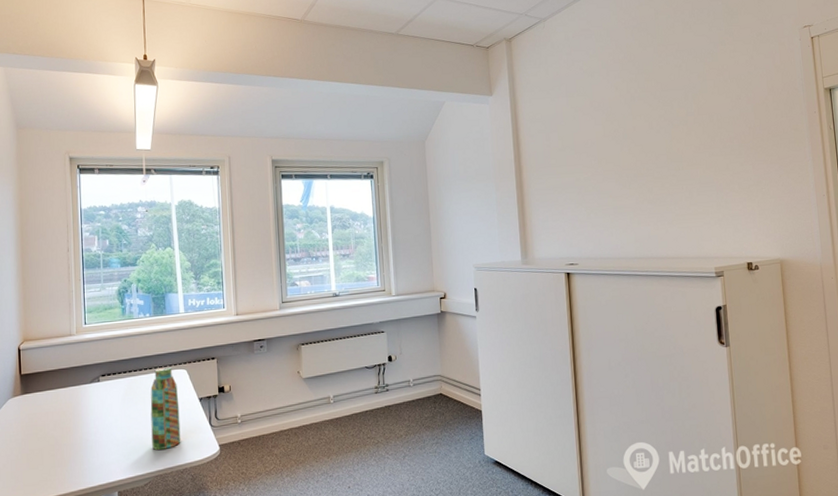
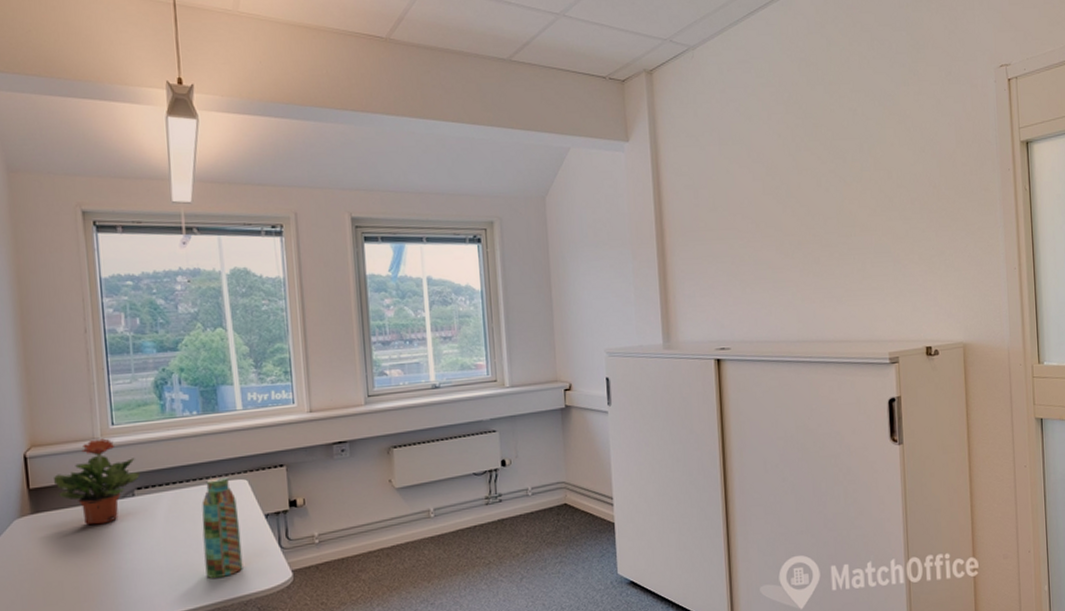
potted plant: none [40,335,105,405] -> present [54,438,141,526]

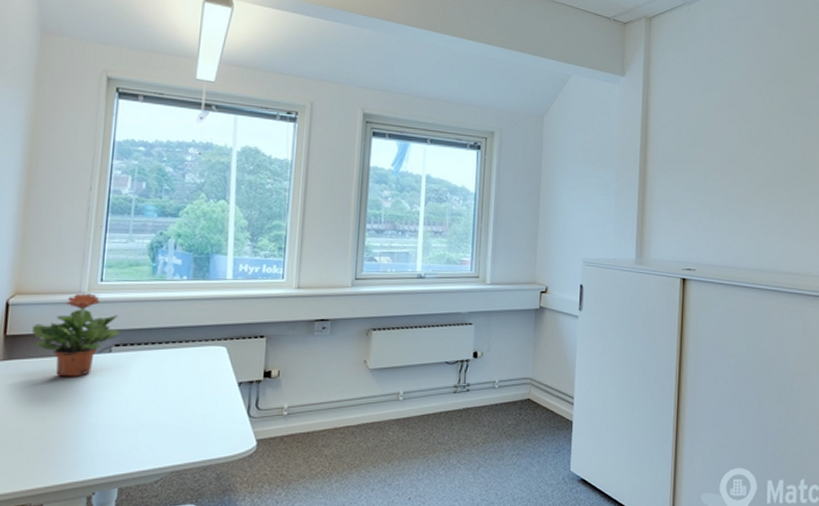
water bottle: present [202,477,243,578] -> none [170,342,212,440]

